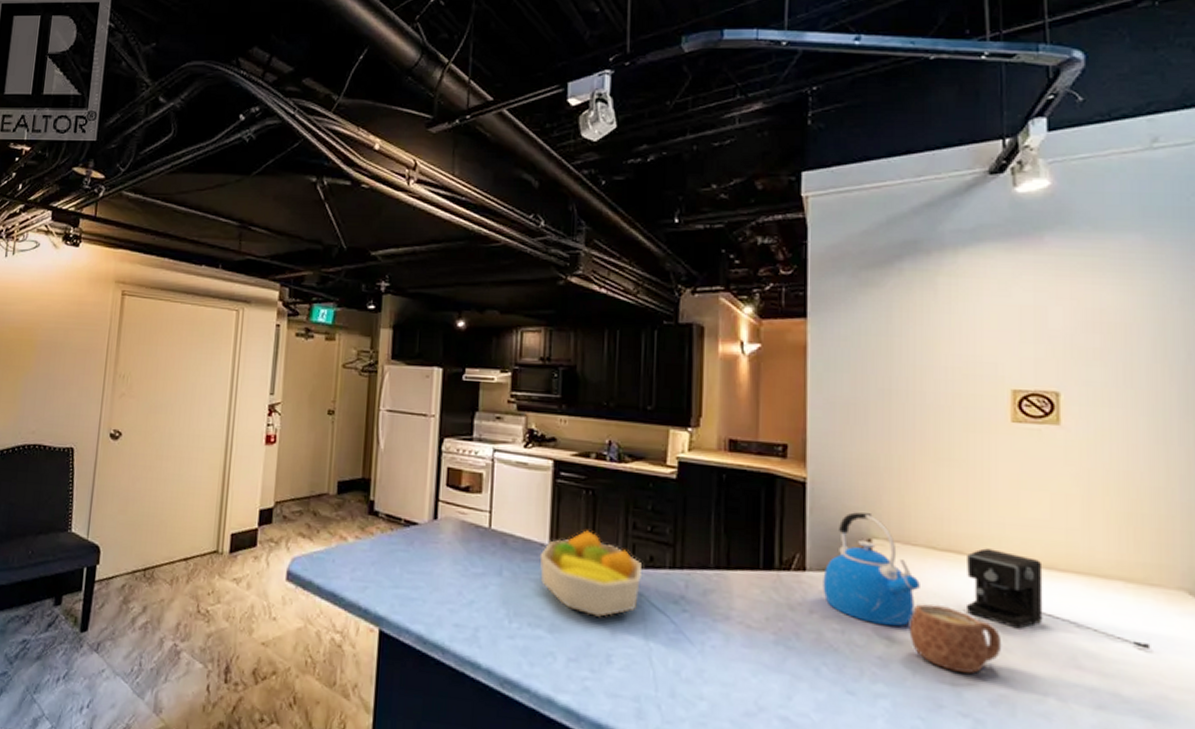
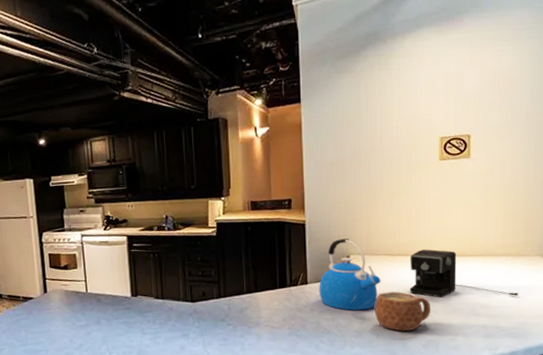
fruit bowl: present [539,530,641,618] -> none [125,282,198,340]

